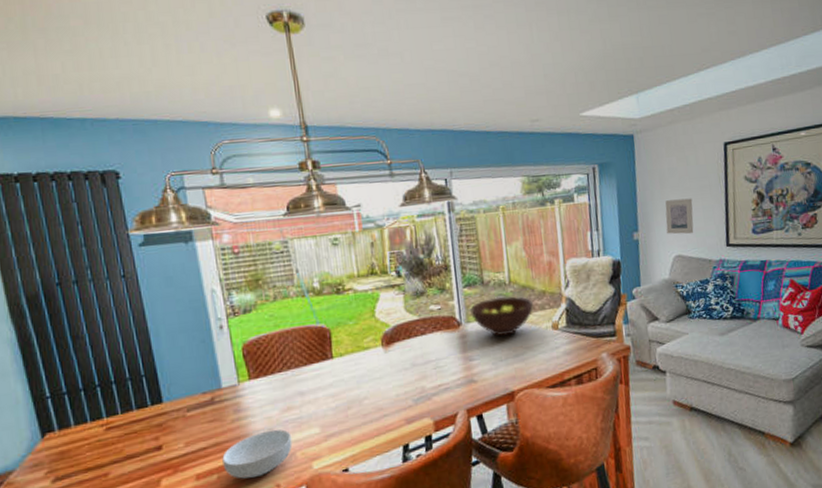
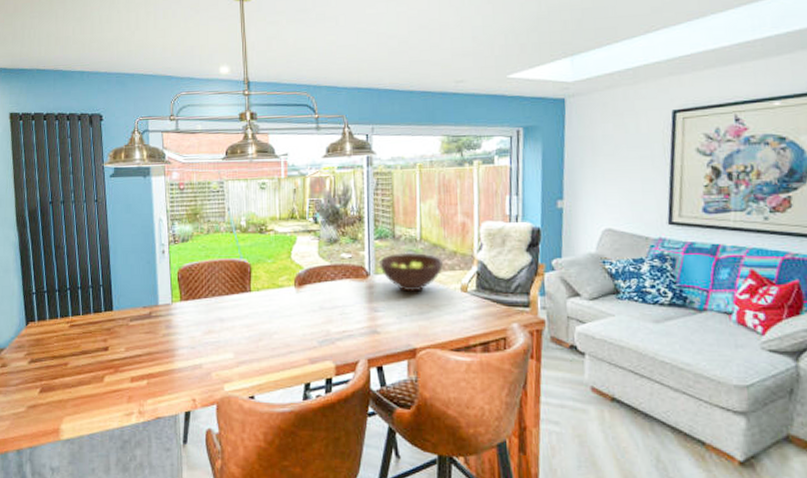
cereal bowl: present [222,429,293,479] -> none [152,348,209,389]
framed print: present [665,198,694,235] -> none [596,168,630,207]

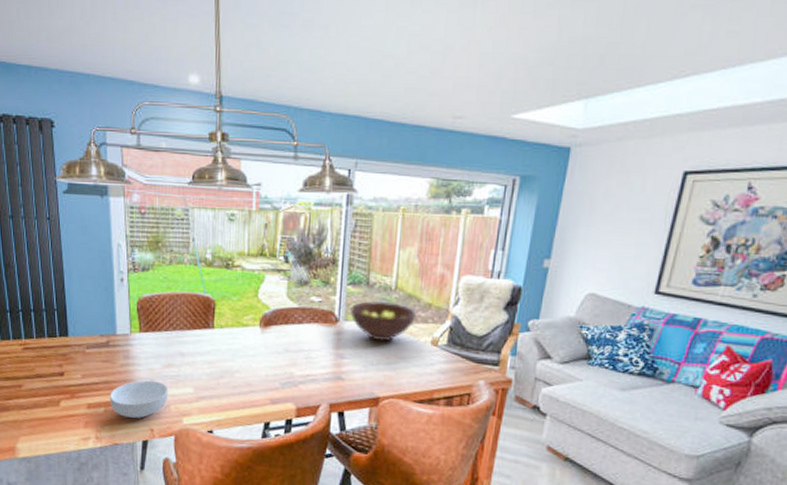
cereal bowl: none [152,348,209,389] -> present [110,380,169,418]

